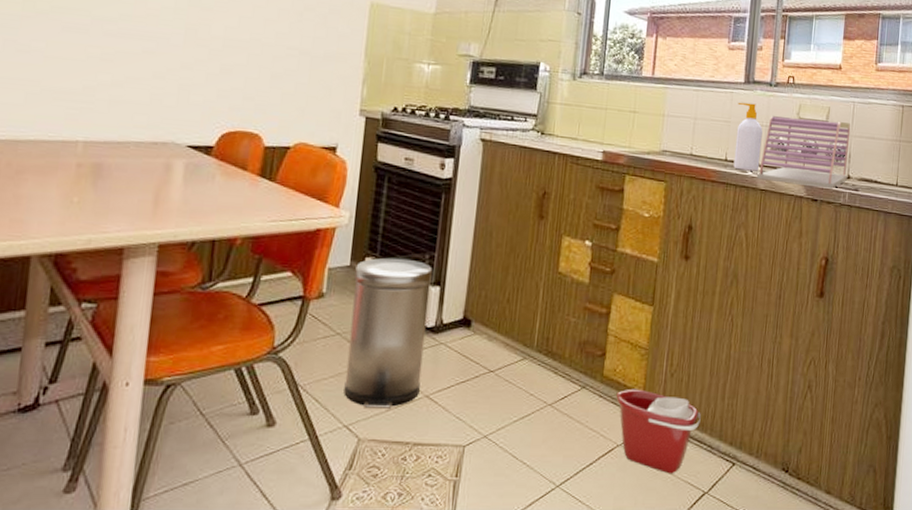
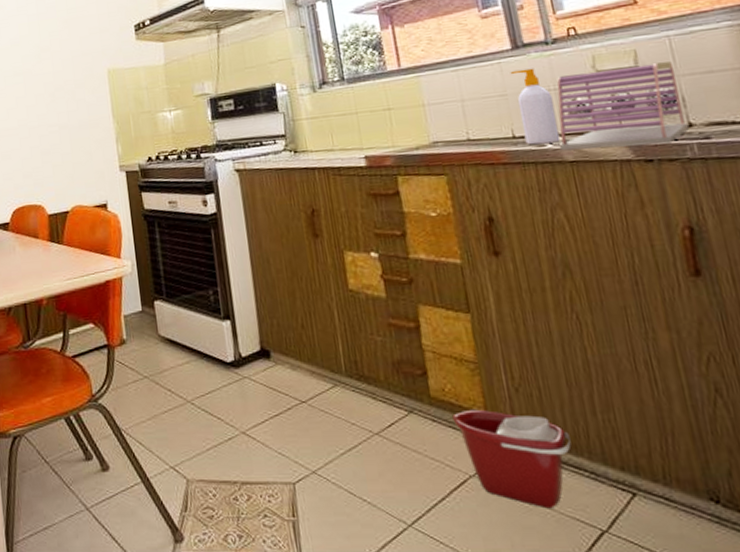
pedal bin: present [344,257,433,410] -> none [147,297,235,450]

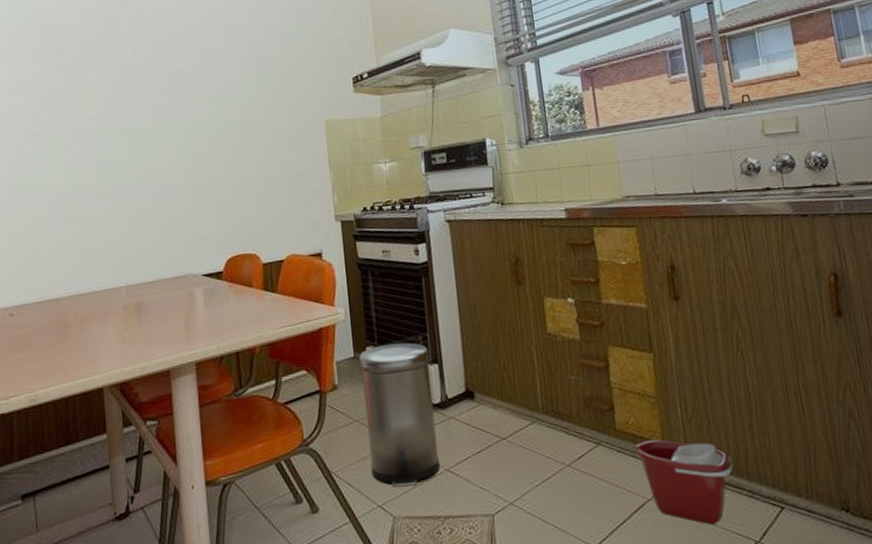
pedal bin: none [147,297,235,450] -> present [359,342,440,489]
soap bottle: present [510,68,561,145] -> none [693,130,734,200]
dish rack: present [556,61,690,151] -> none [731,128,838,206]

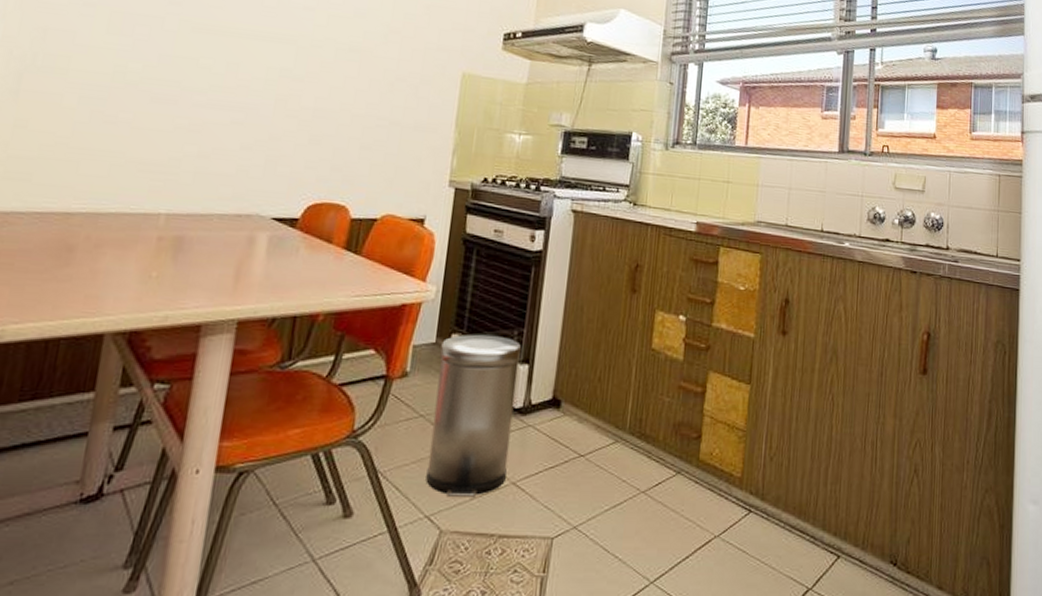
bucket: present [634,439,733,525] -> none [713,474,803,568]

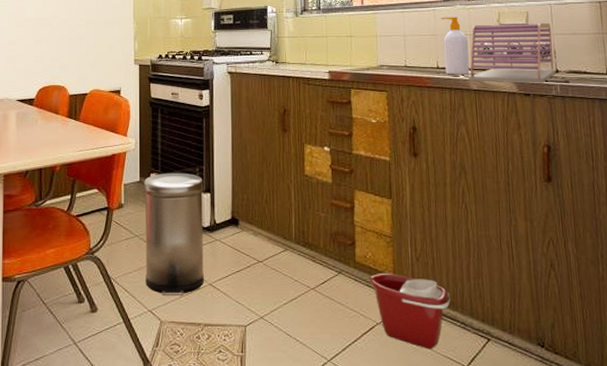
bucket: none [713,474,803,568] -> present [370,272,451,350]
soap bottle: none [829,171,859,243] -> present [441,17,470,75]
dish rack: none [853,186,948,261] -> present [468,23,557,83]

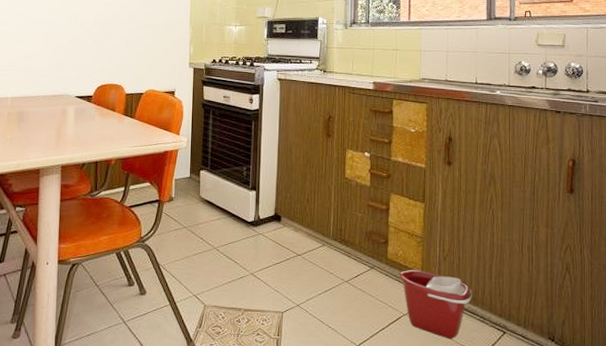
pedal bin: present [144,172,204,297] -> none [192,170,250,284]
soap bottle: present [441,17,470,75] -> none [482,35,506,91]
dish rack: present [468,23,557,83] -> none [504,45,587,102]

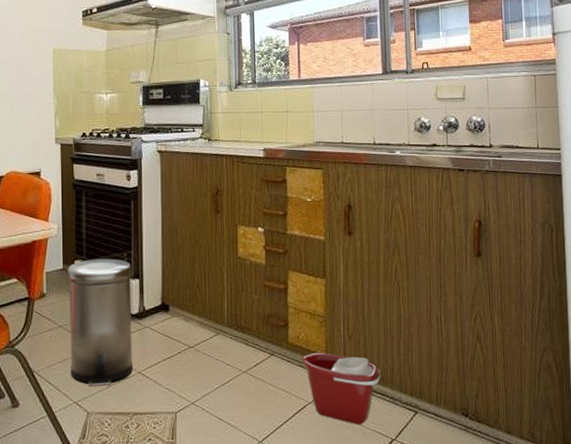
pedal bin: none [192,170,250,284] -> present [68,258,133,387]

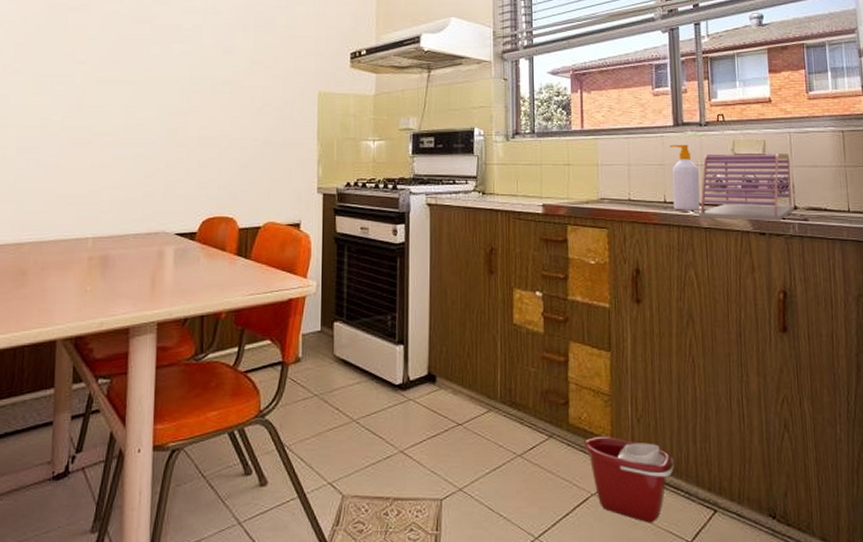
pedal bin: present [68,258,133,387] -> none [325,321,396,466]
soap bottle: none [379,91,406,151] -> present [669,144,700,210]
dish rack: none [404,97,490,159] -> present [698,154,795,221]

